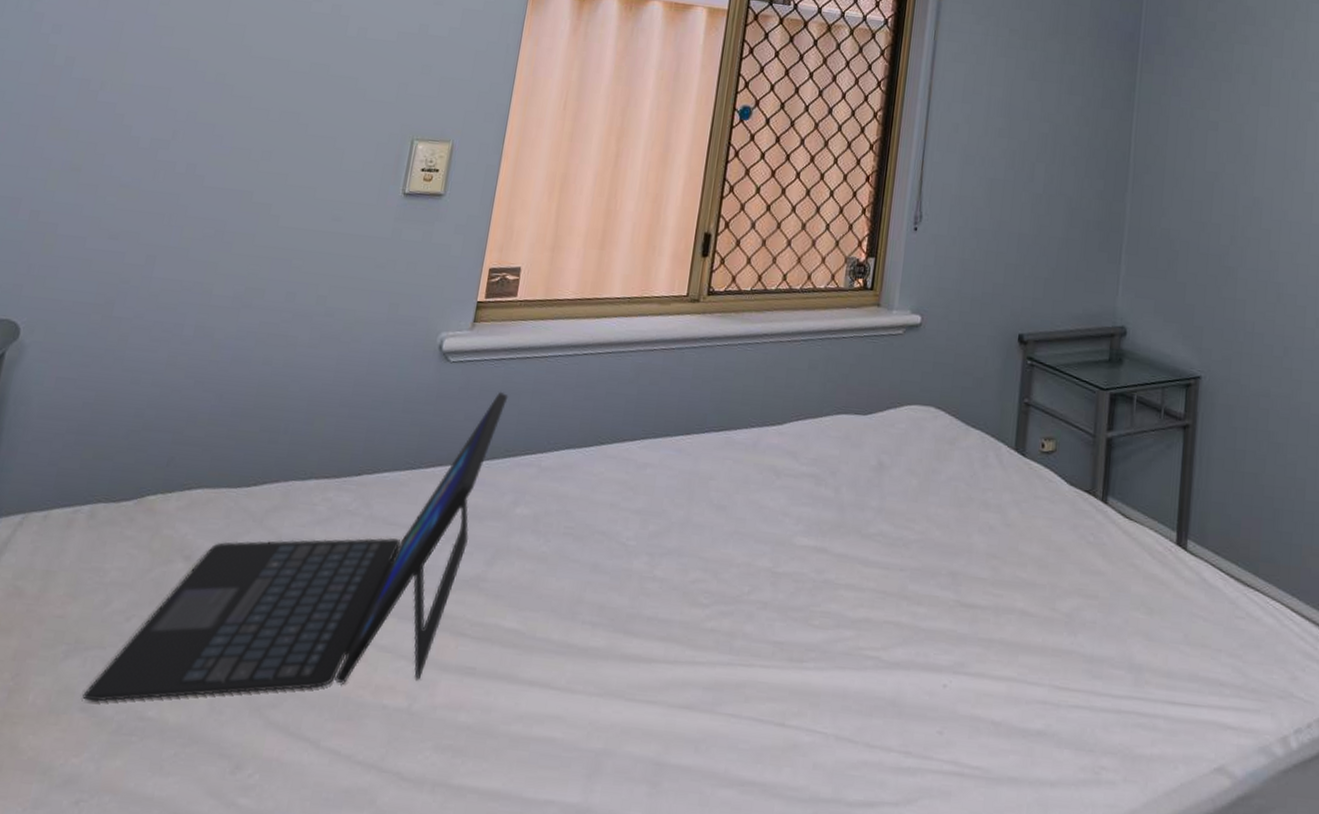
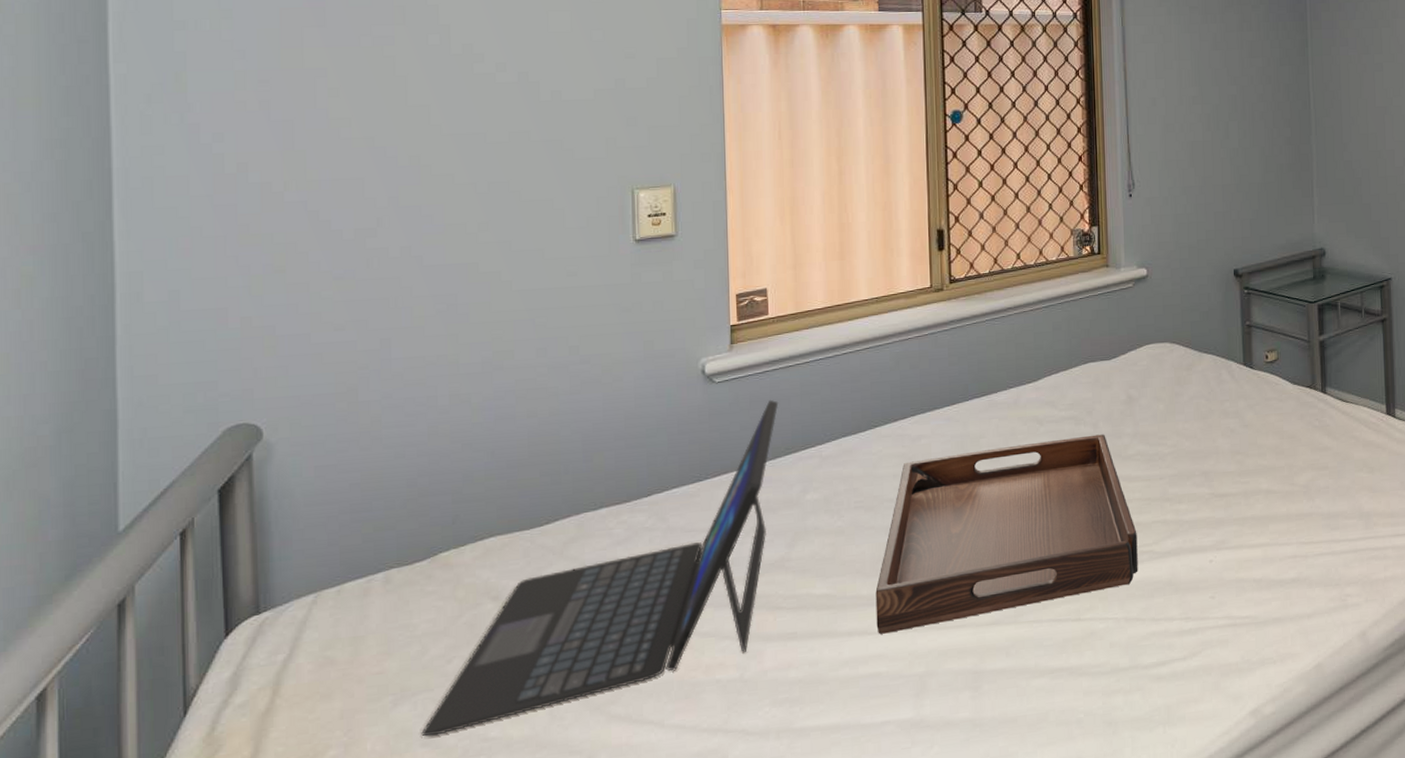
serving tray: none [560,491,865,694] -> present [875,434,1138,634]

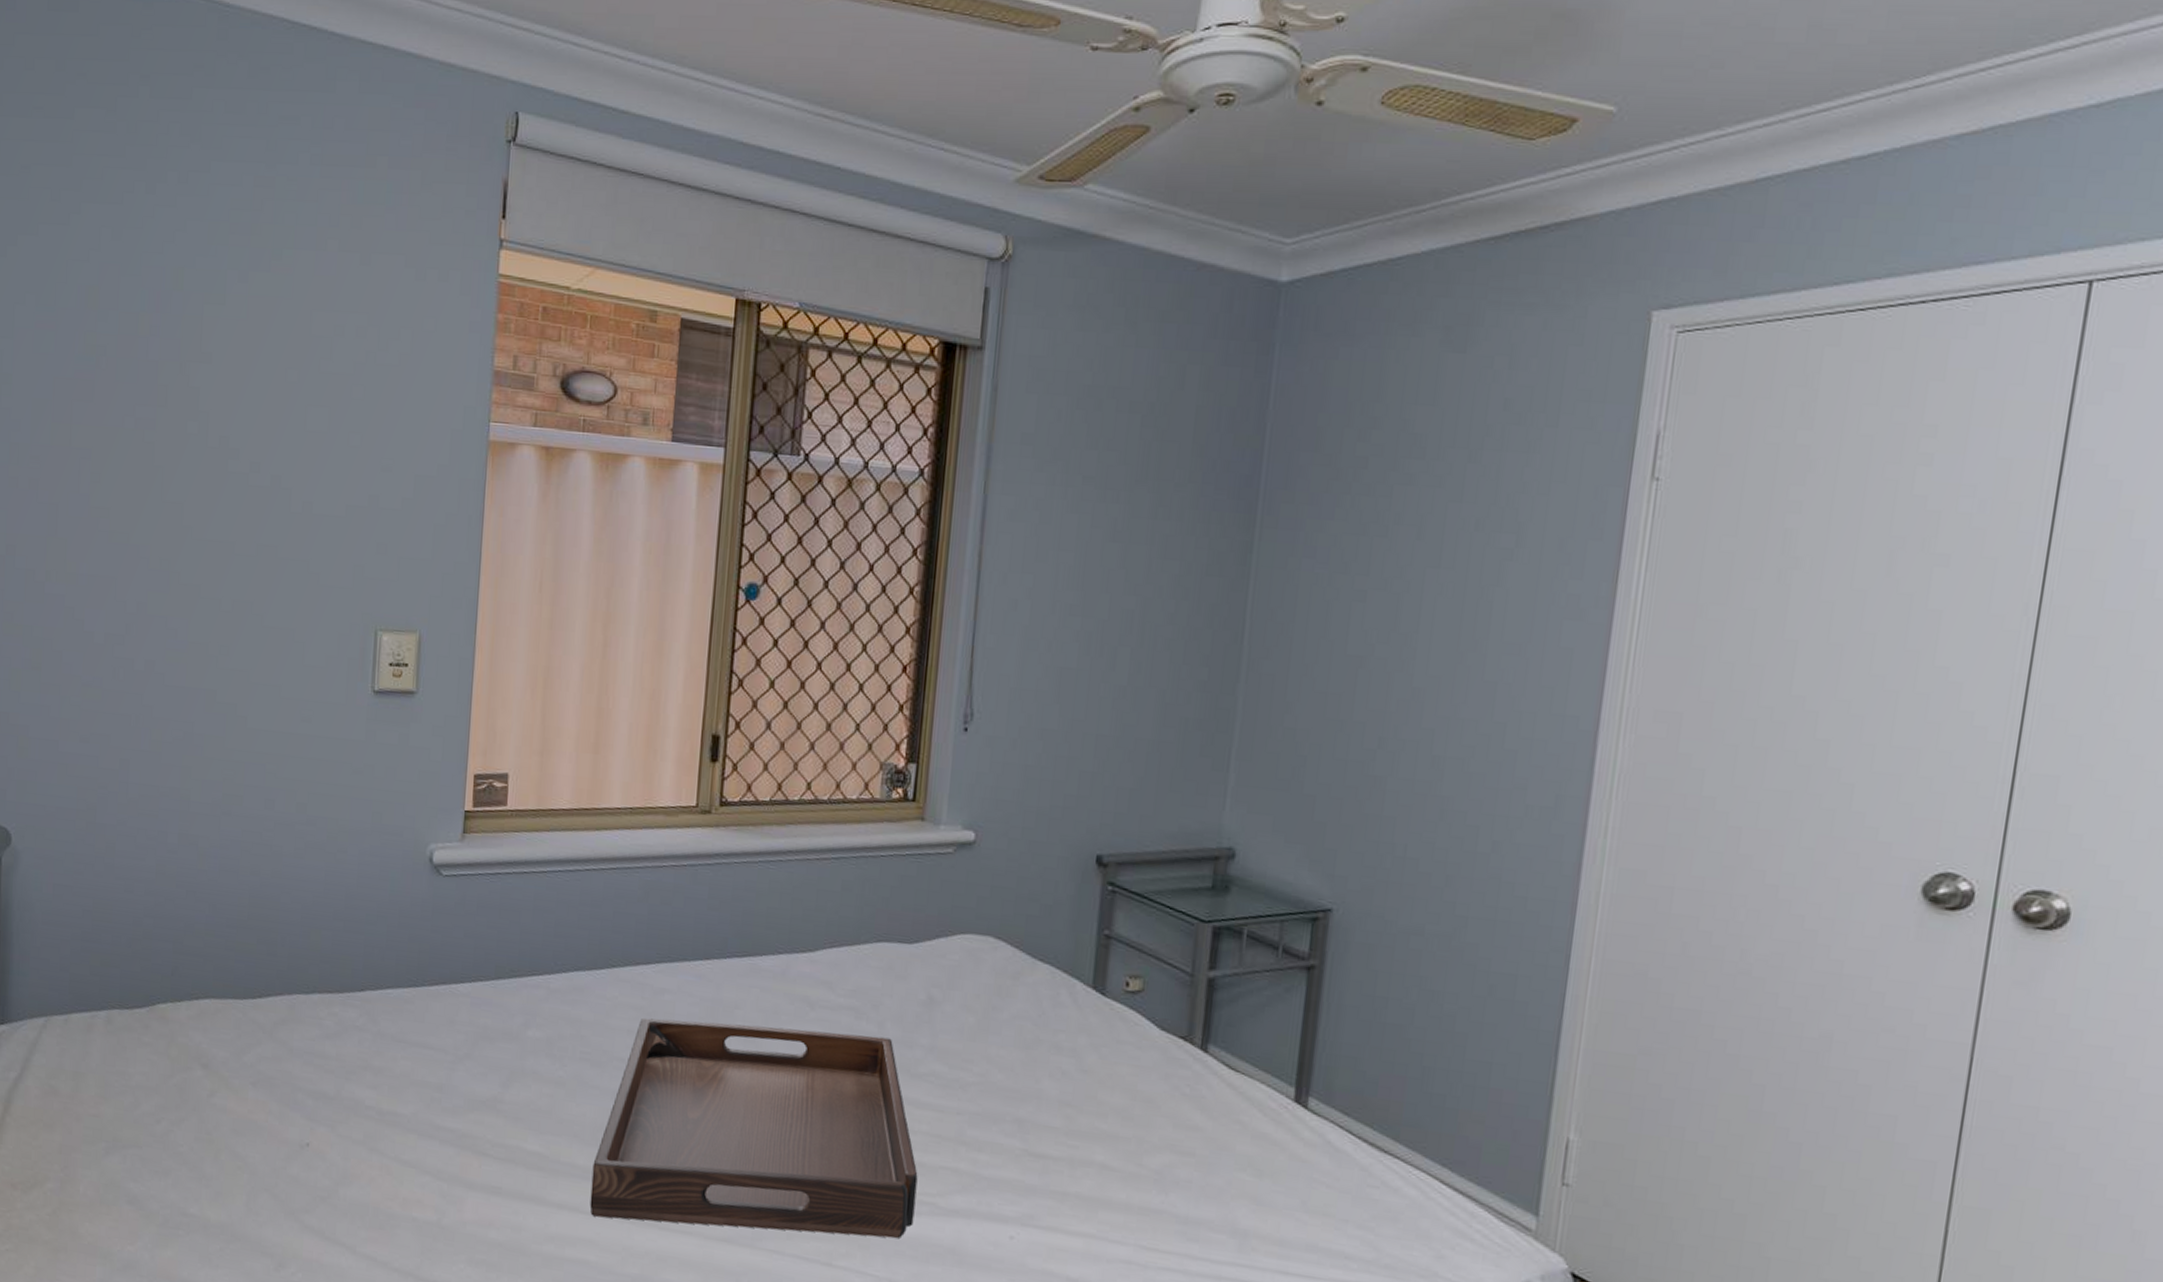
laptop: present [421,399,779,737] -> none [128,908,508,1198]

